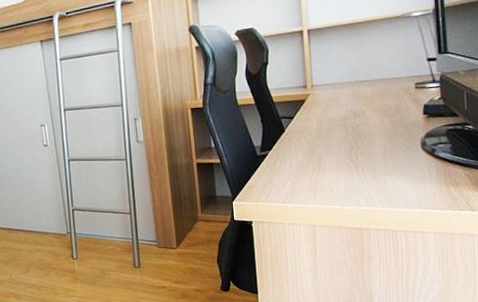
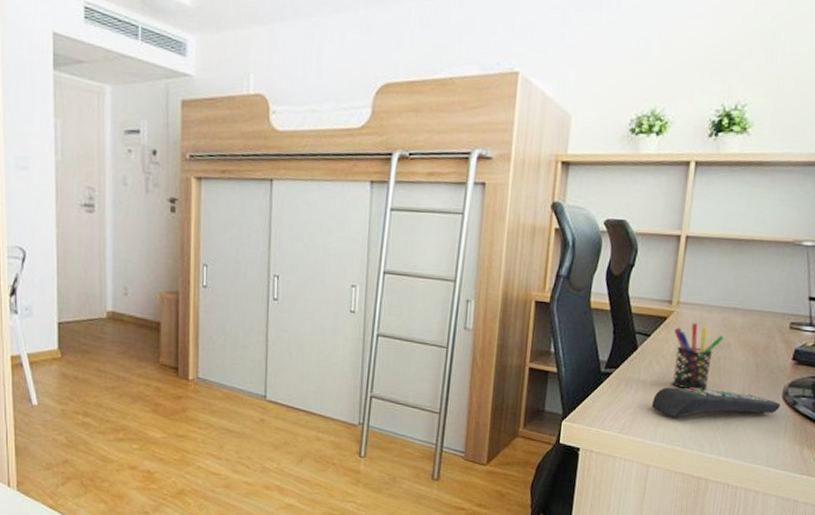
remote control: none [307,150,421,182] -> present [652,387,780,417]
pen holder: none [314,100,359,157] -> present [672,323,724,391]

